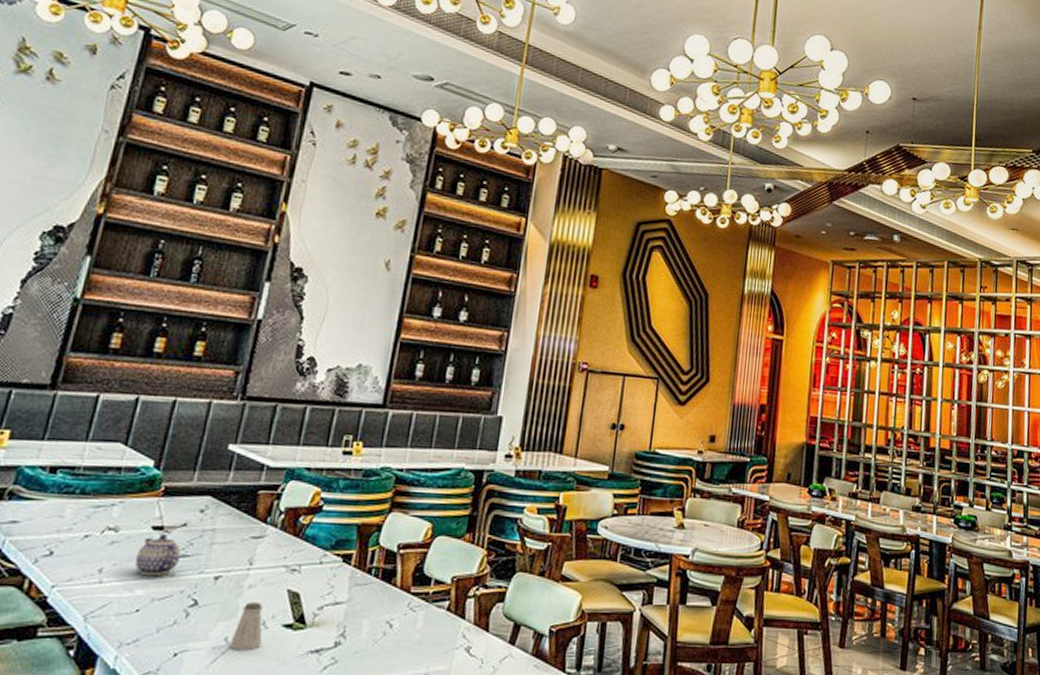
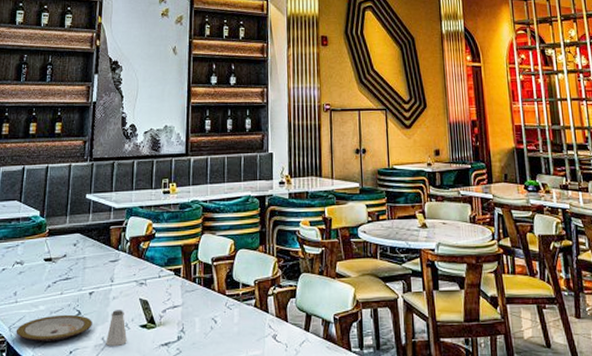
plate: none [93,603,214,639] -> present [16,314,92,342]
teapot: present [134,534,182,576] -> none [36,264,65,295]

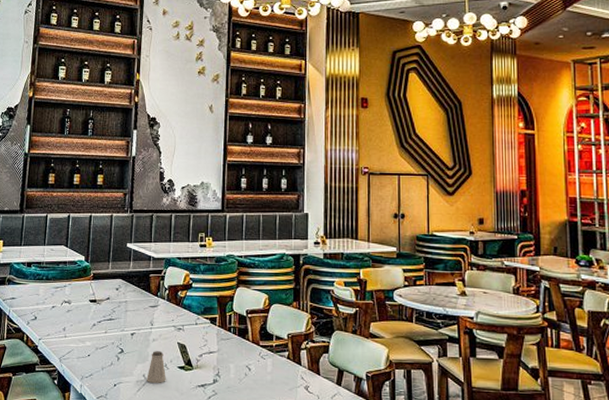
plate: present [16,314,92,342] -> none [65,351,134,374]

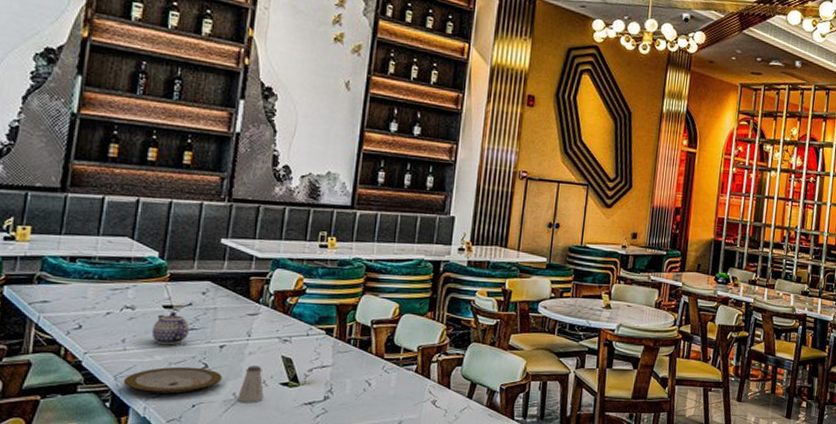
plate: none [65,351,134,374] -> present [123,366,222,394]
teapot: none [83,305,109,333] -> present [151,312,190,345]

